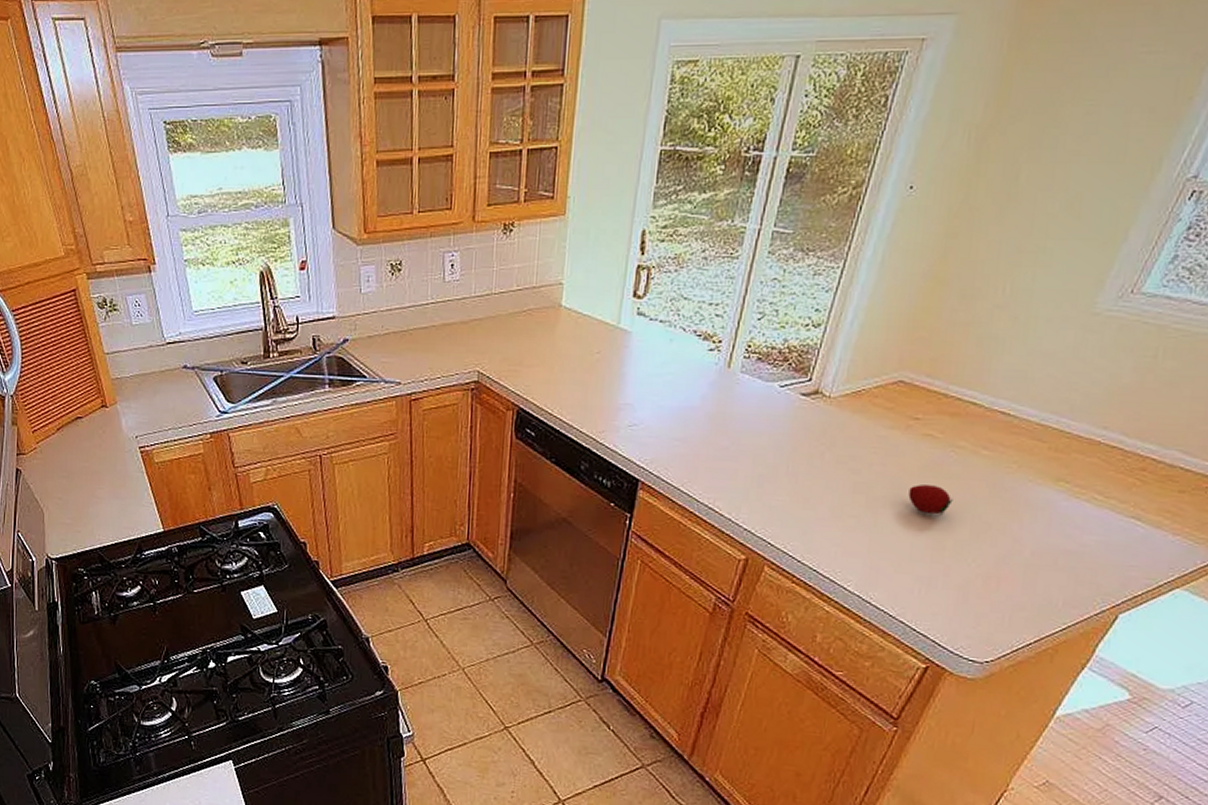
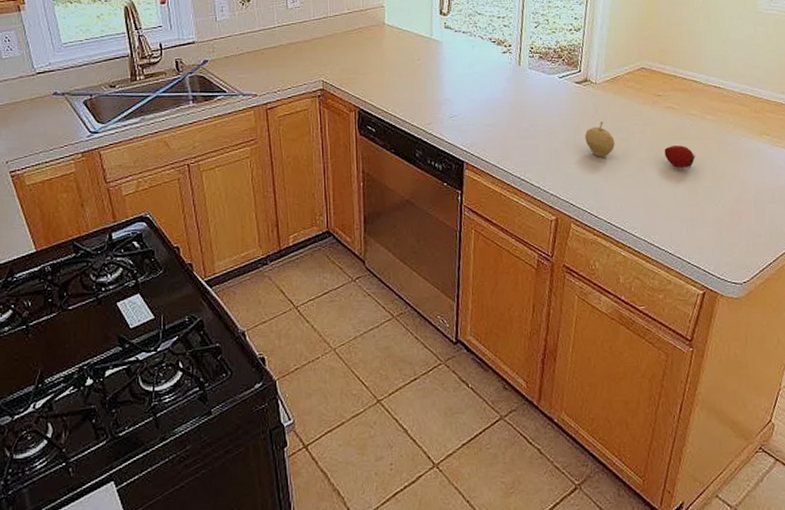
fruit: none [801,446,843,491] -> present [584,121,615,157]

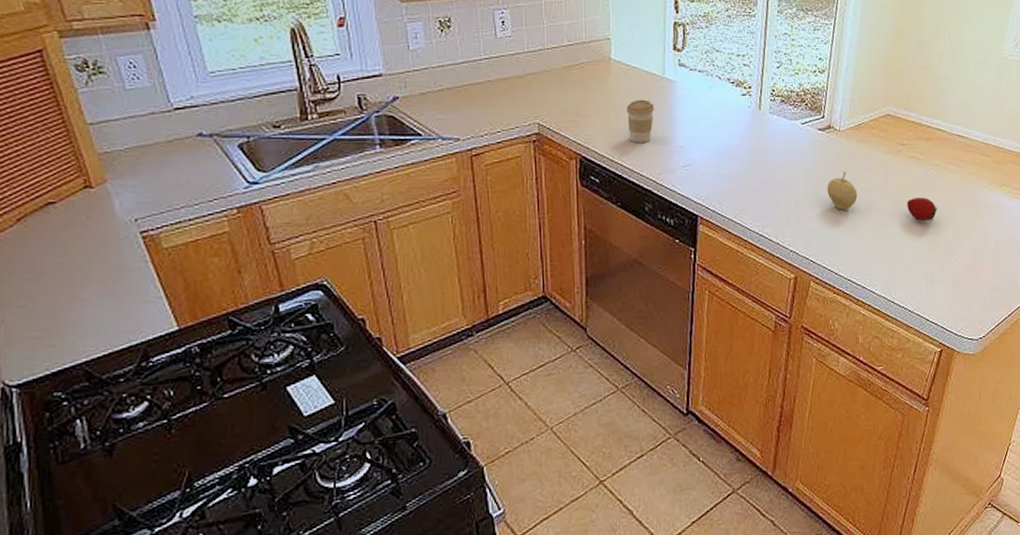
coffee cup: none [399,58,424,96] -> present [626,99,655,142]

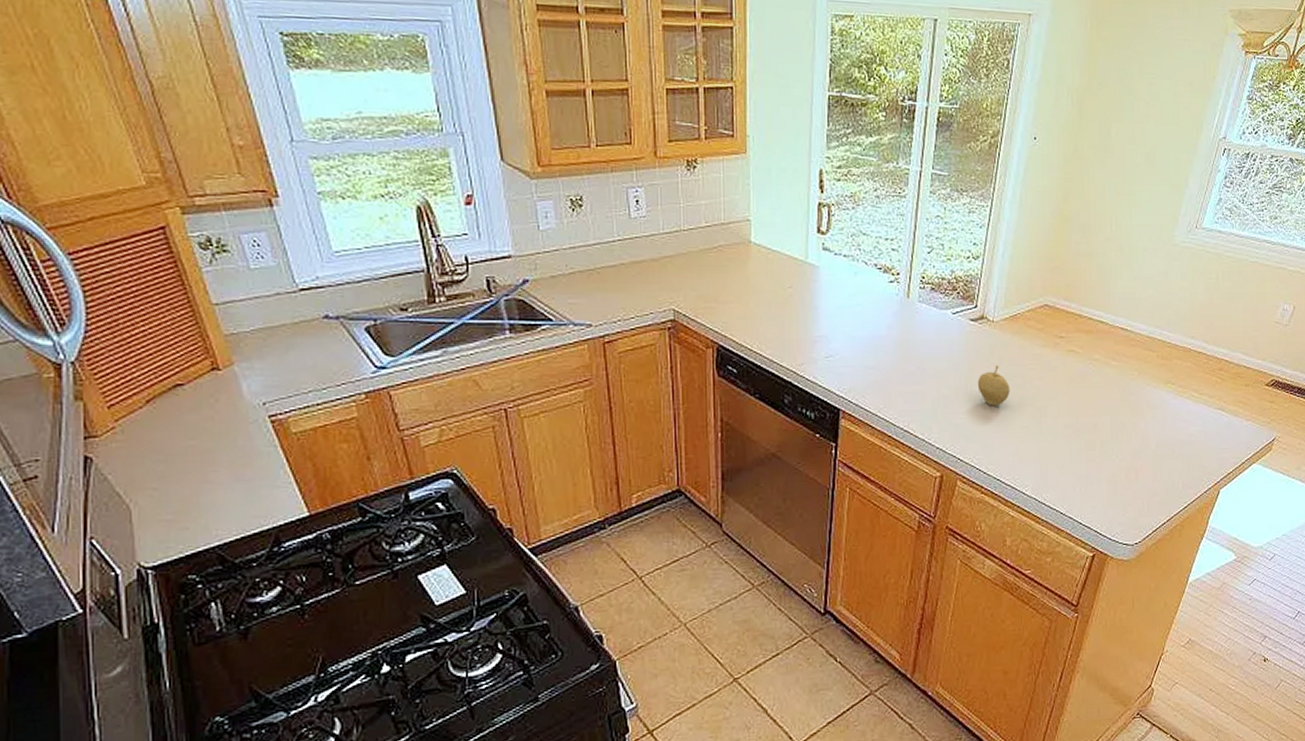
coffee cup: present [626,99,655,142] -> none [767,285,797,331]
fruit: present [907,197,938,223] -> none [1063,394,1096,421]

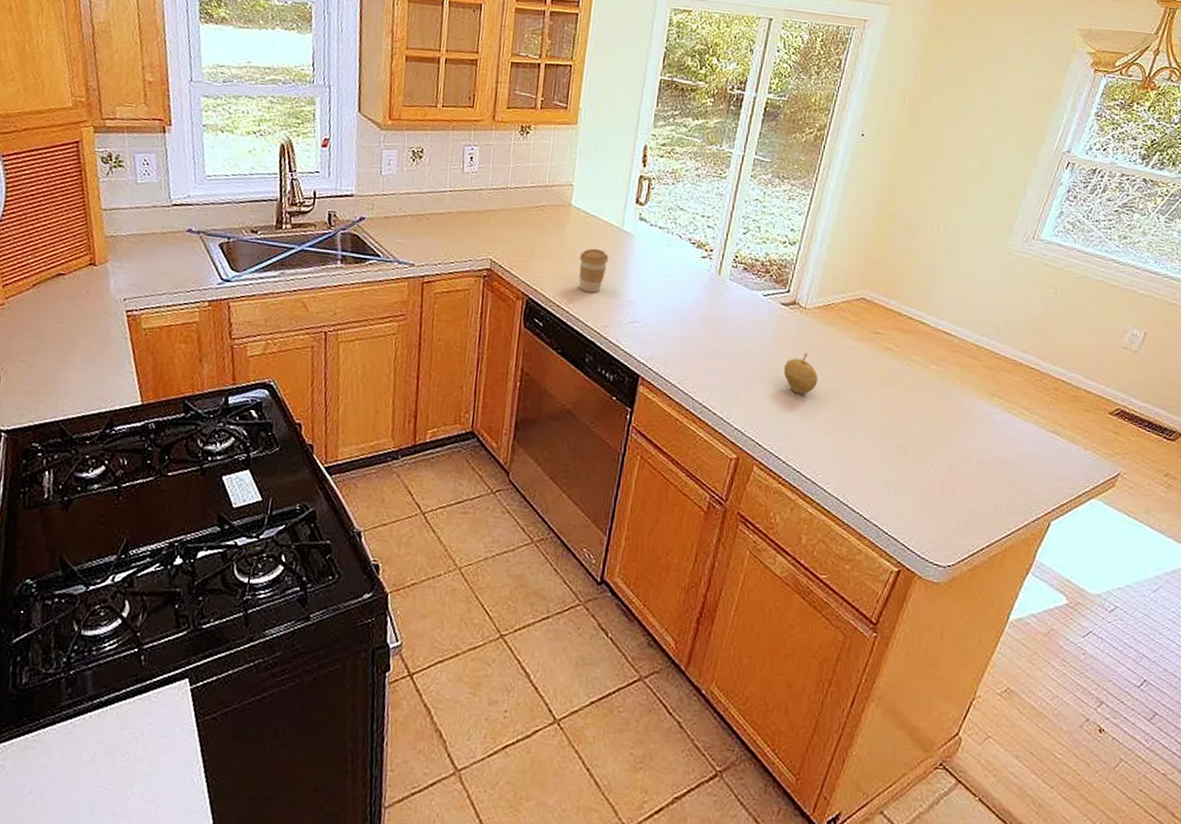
coffee cup: none [767,285,797,331] -> present [579,248,609,293]

